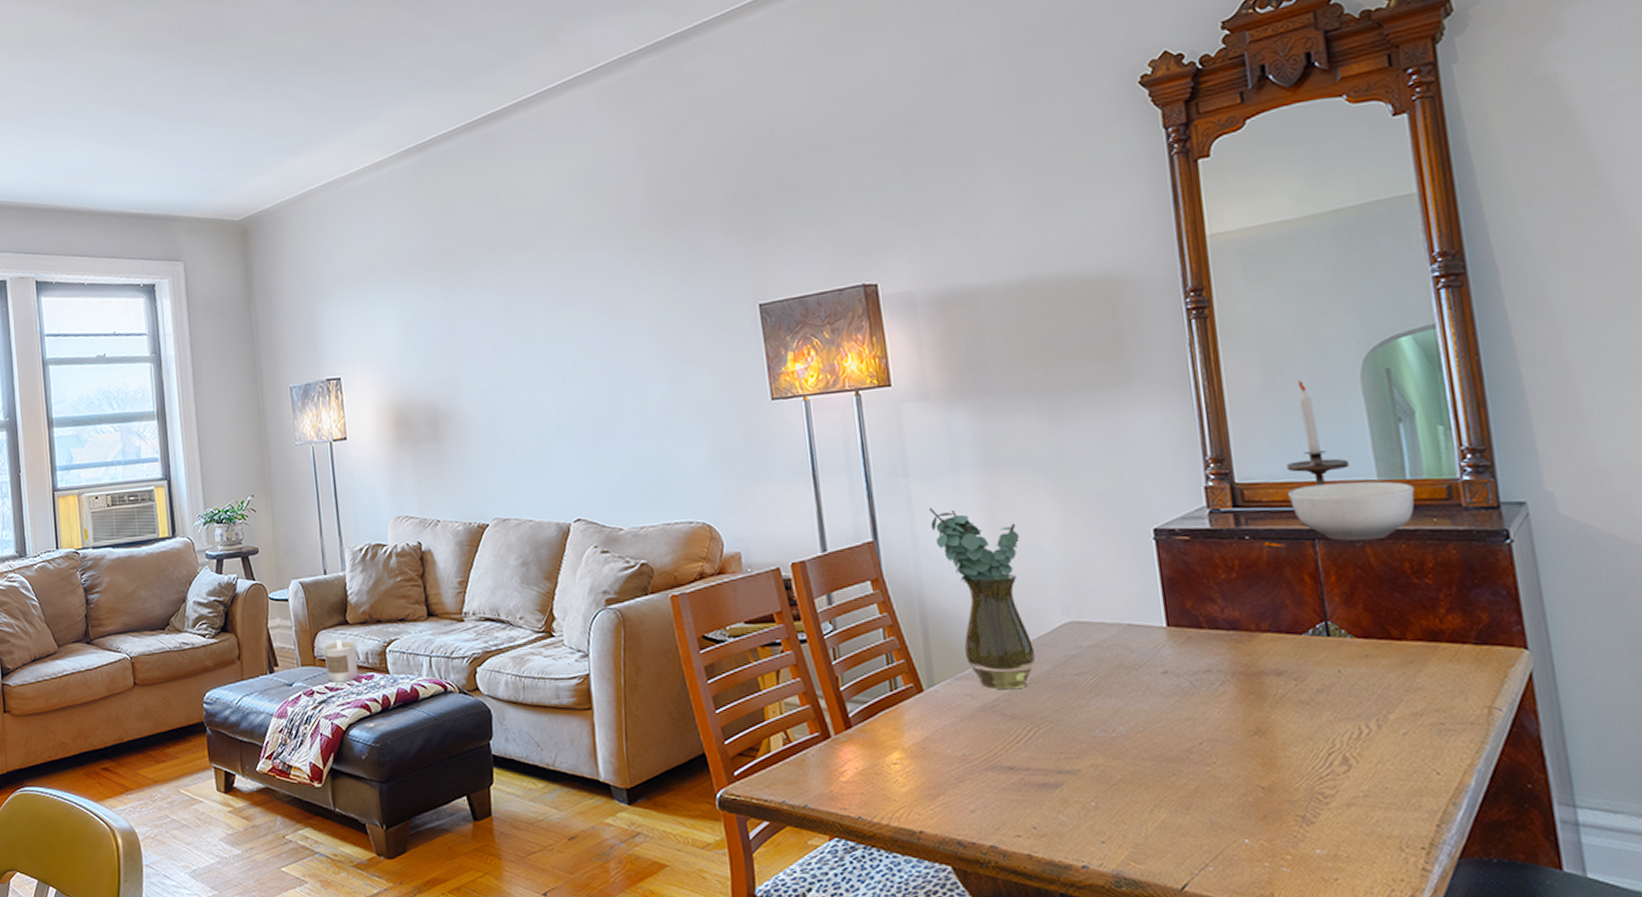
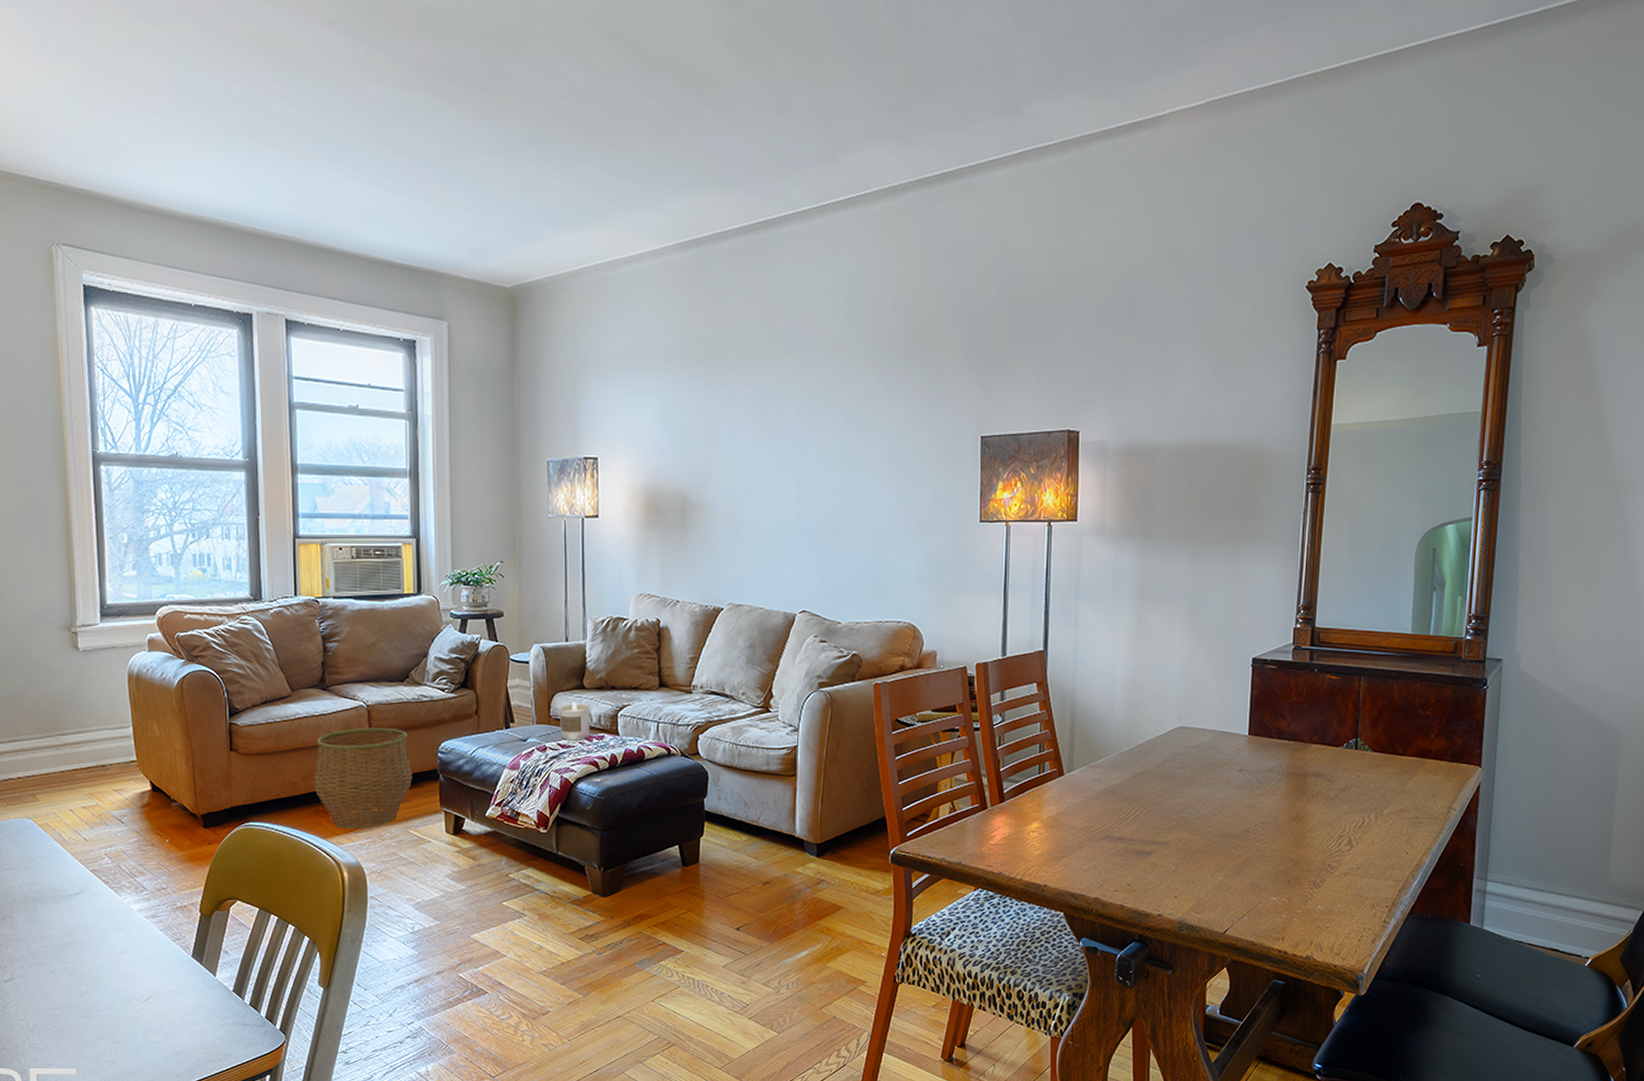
basket: none [83,679,180,791] -> present [314,727,413,829]
vase: present [928,507,1036,690] -> none [1089,626,1155,778]
candlestick: present [1286,380,1349,526] -> none [1353,550,1395,664]
bowl: present [1287,480,1415,541] -> none [1349,633,1433,680]

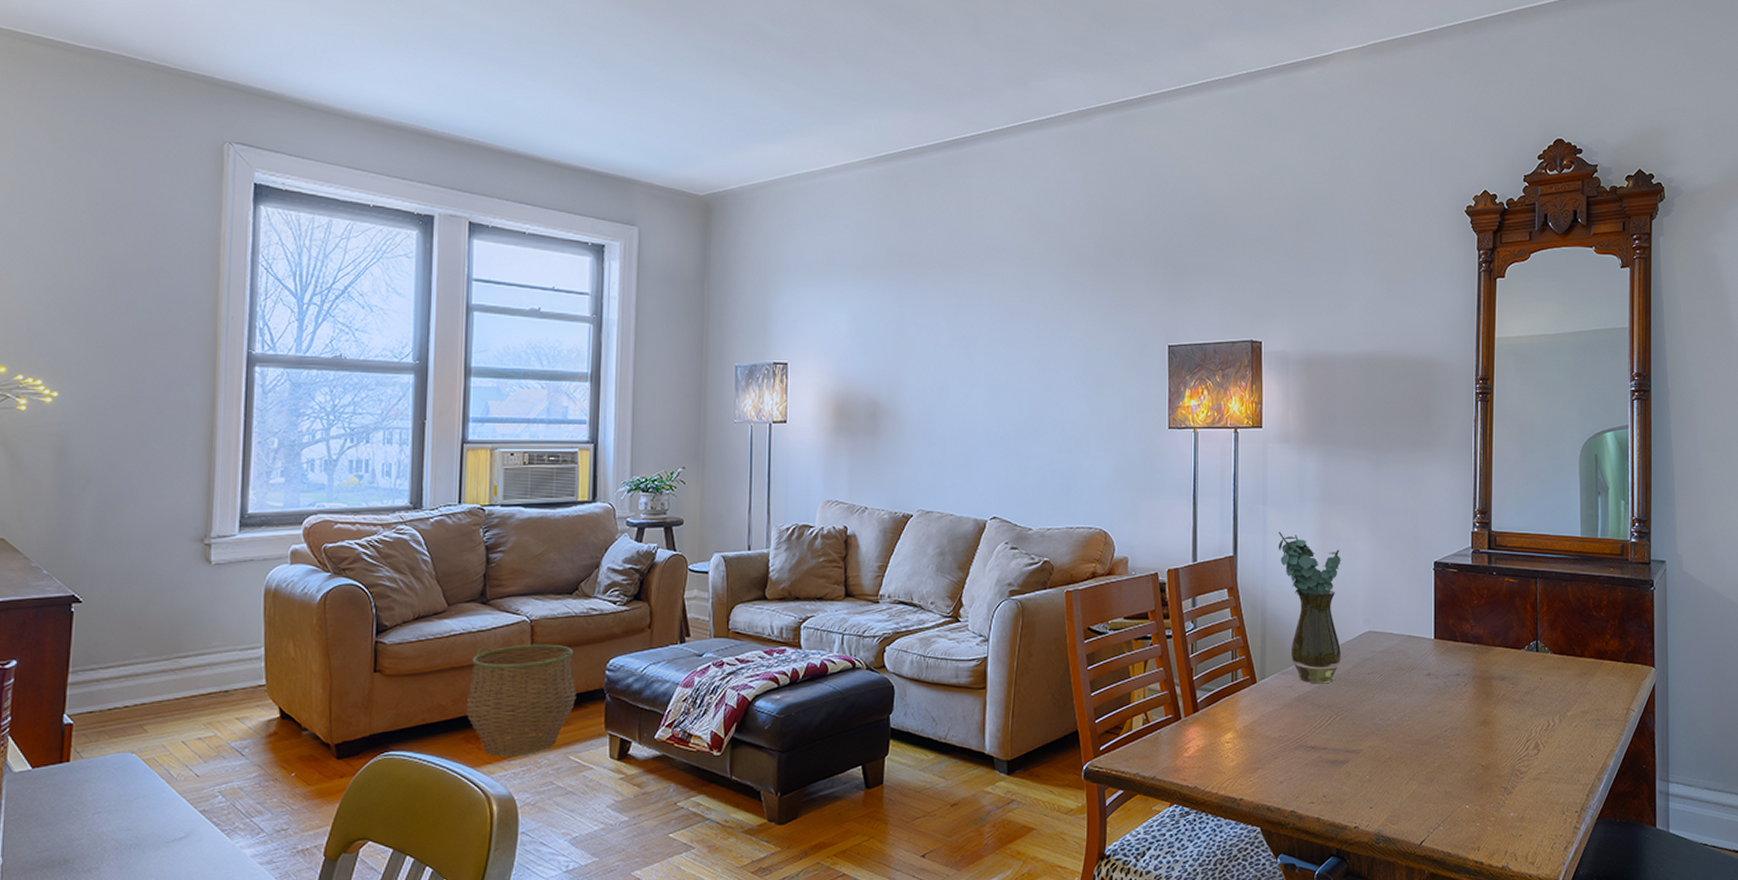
candle: present [559,702,591,741] -> none [738,614,772,655]
vase: none [1089,626,1155,778] -> present [1278,531,1342,684]

